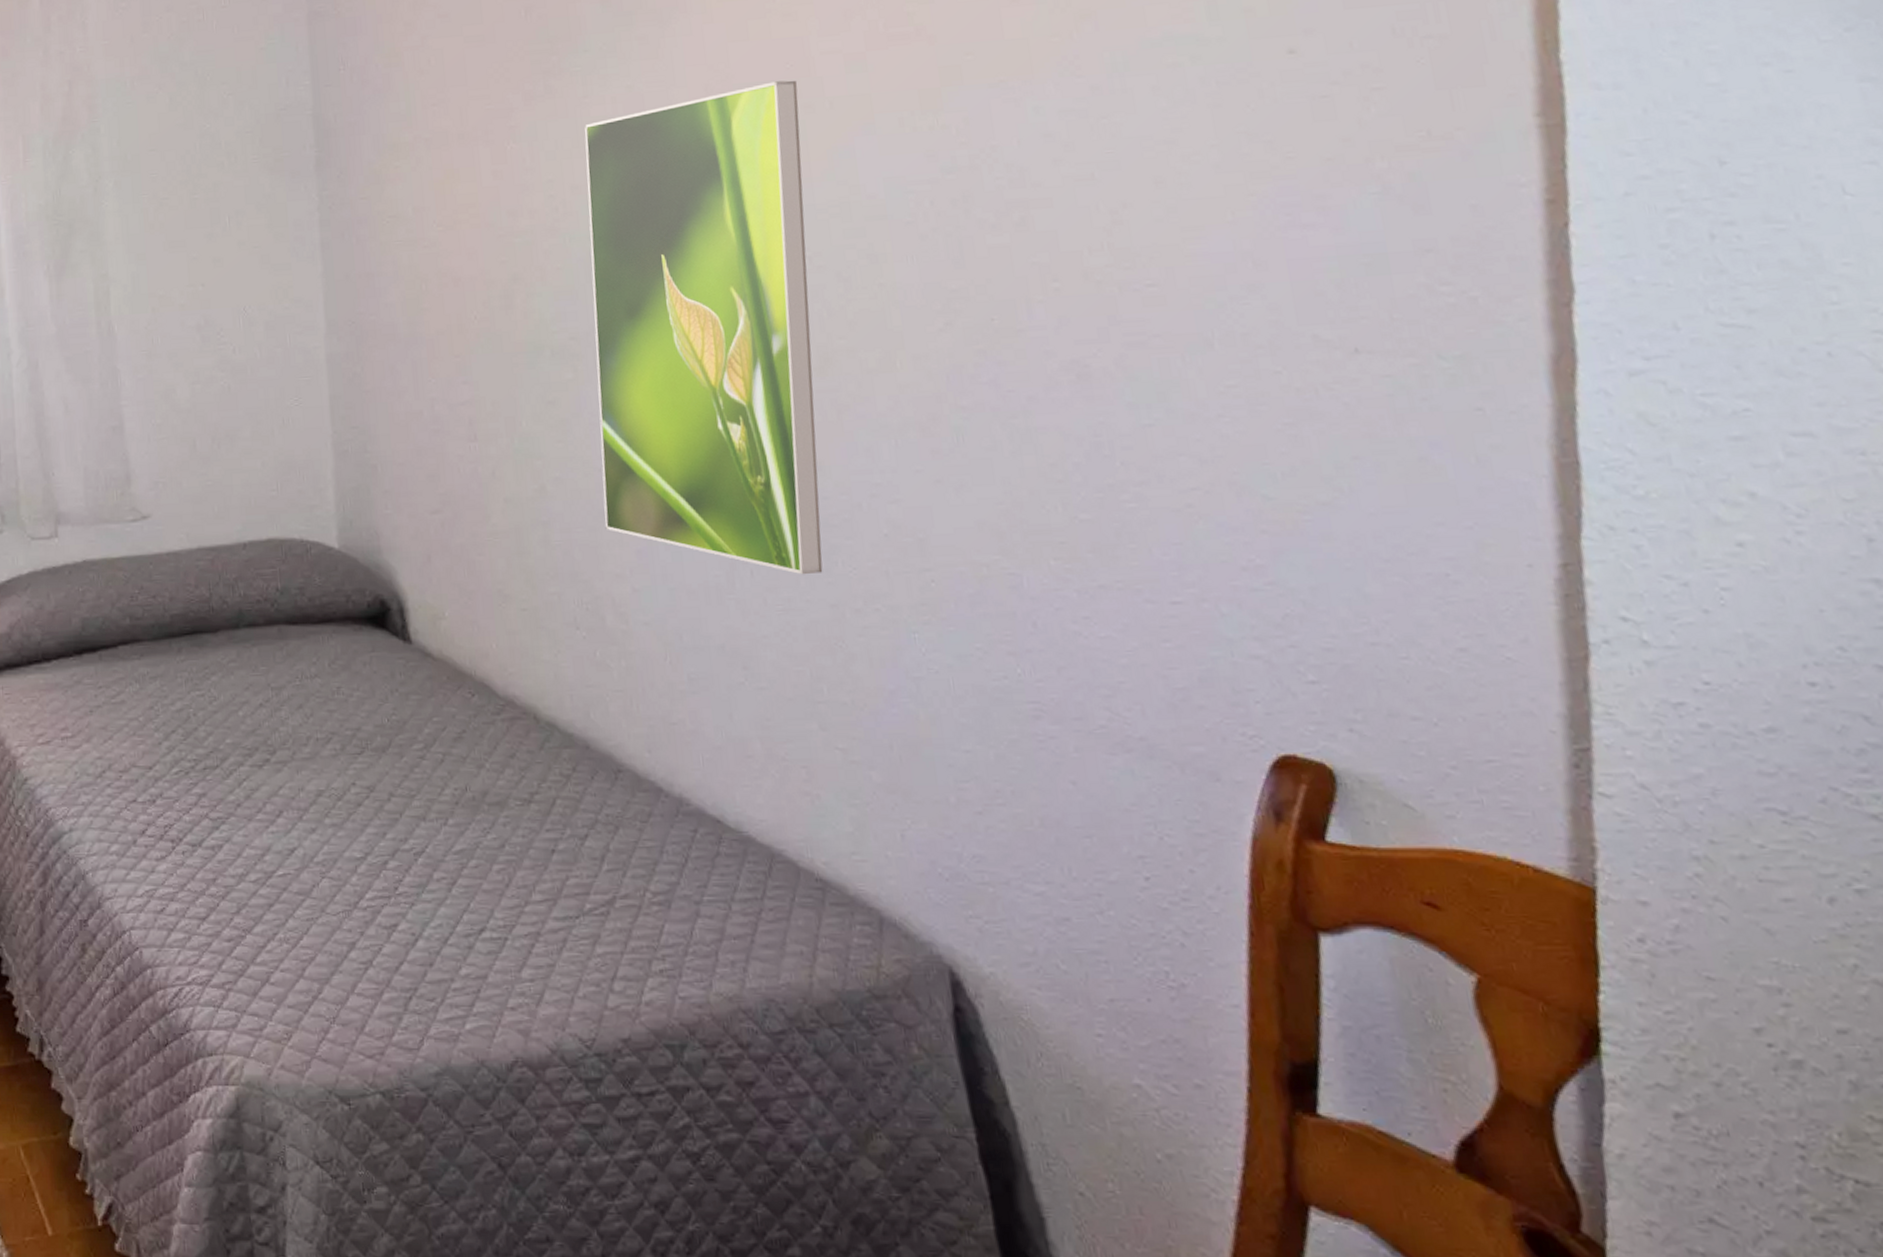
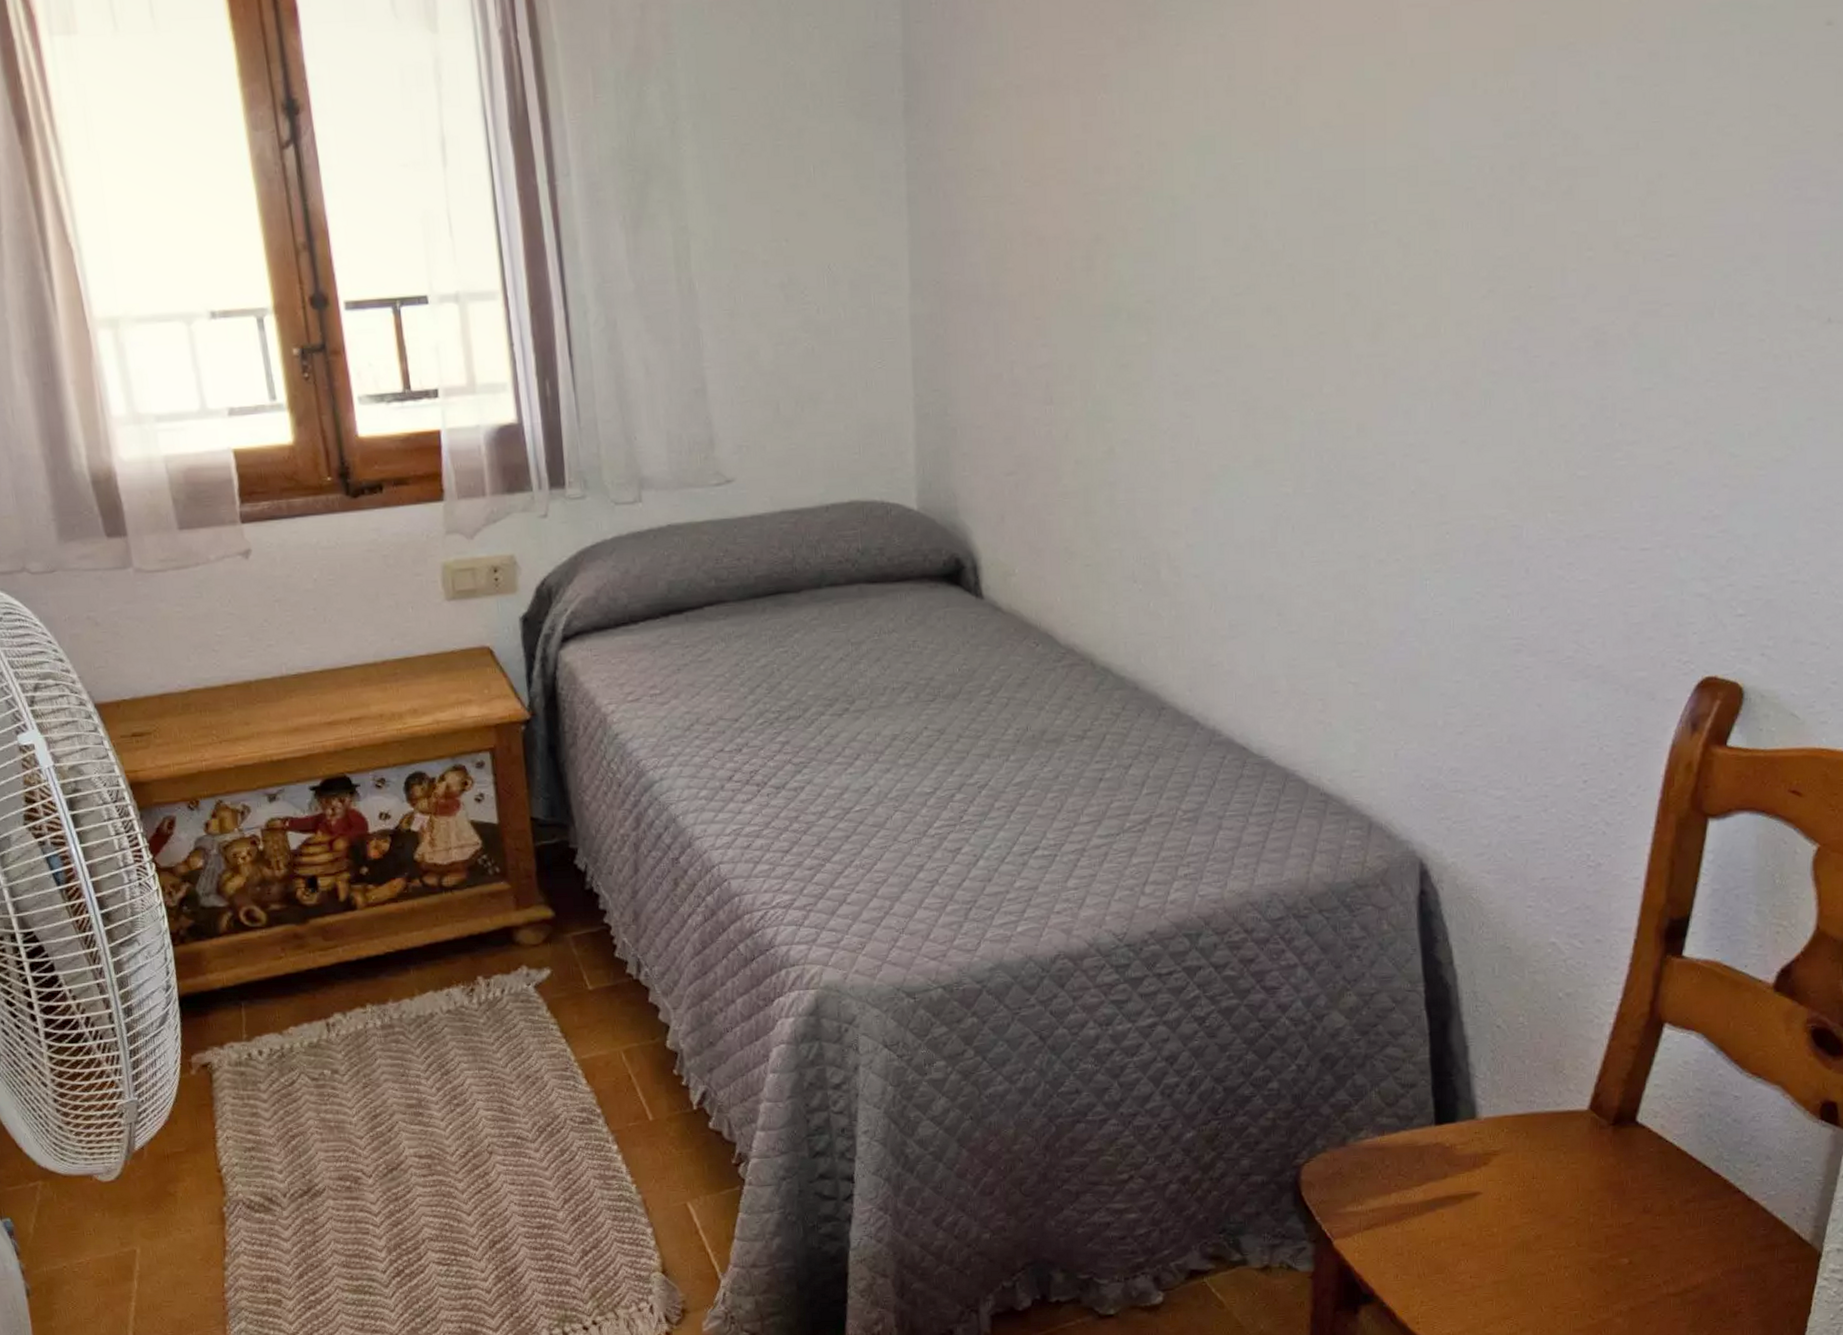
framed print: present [584,80,823,575] -> none [1166,34,1382,530]

